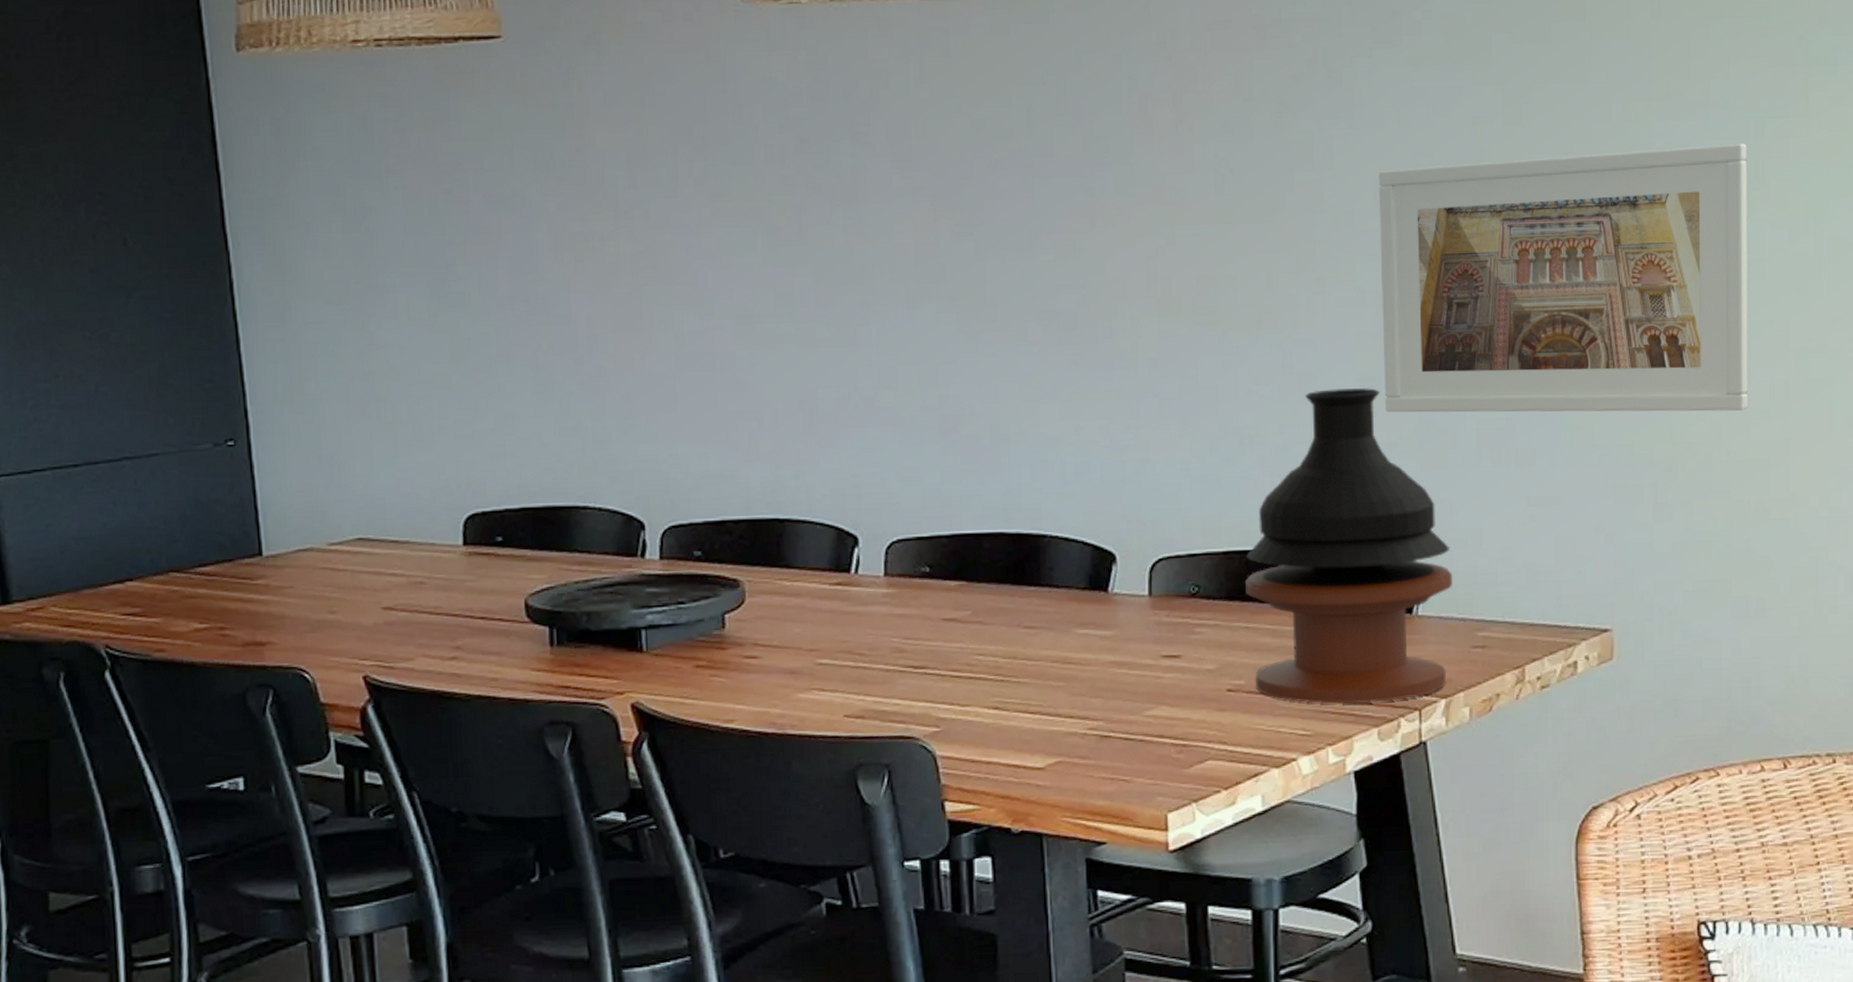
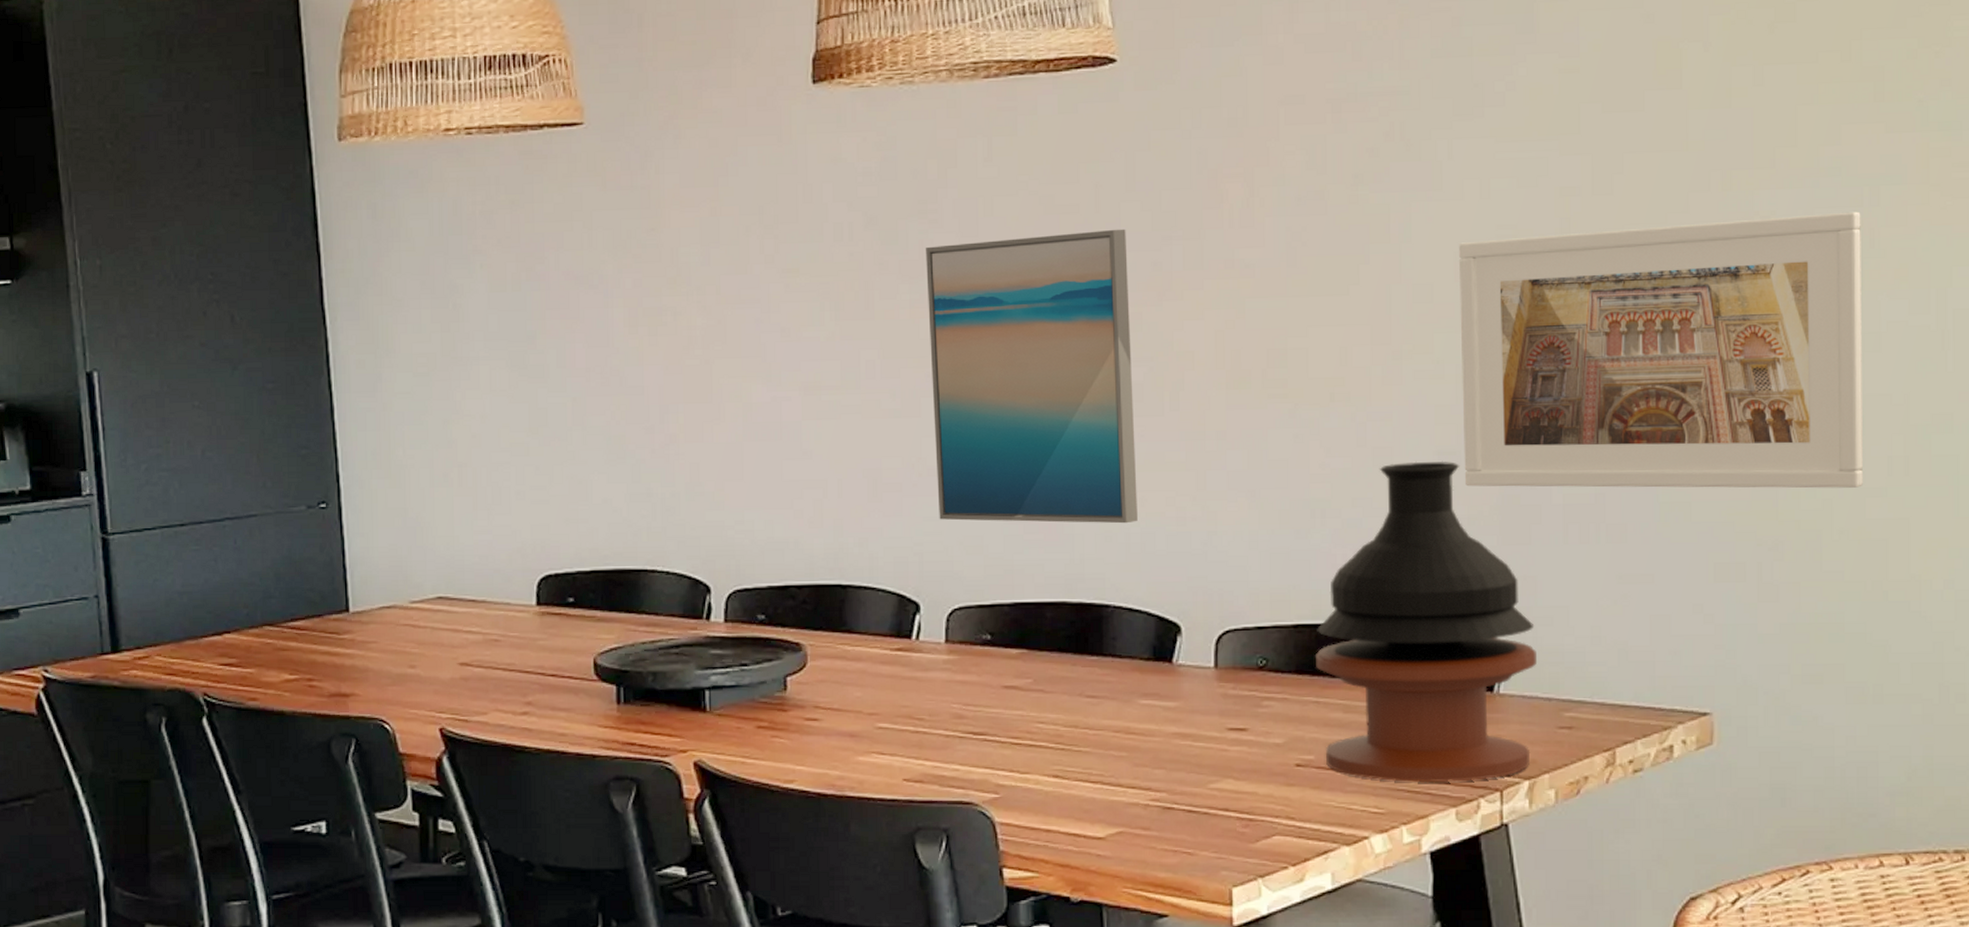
wall art: none [859,153,1073,453] -> present [926,229,1138,524]

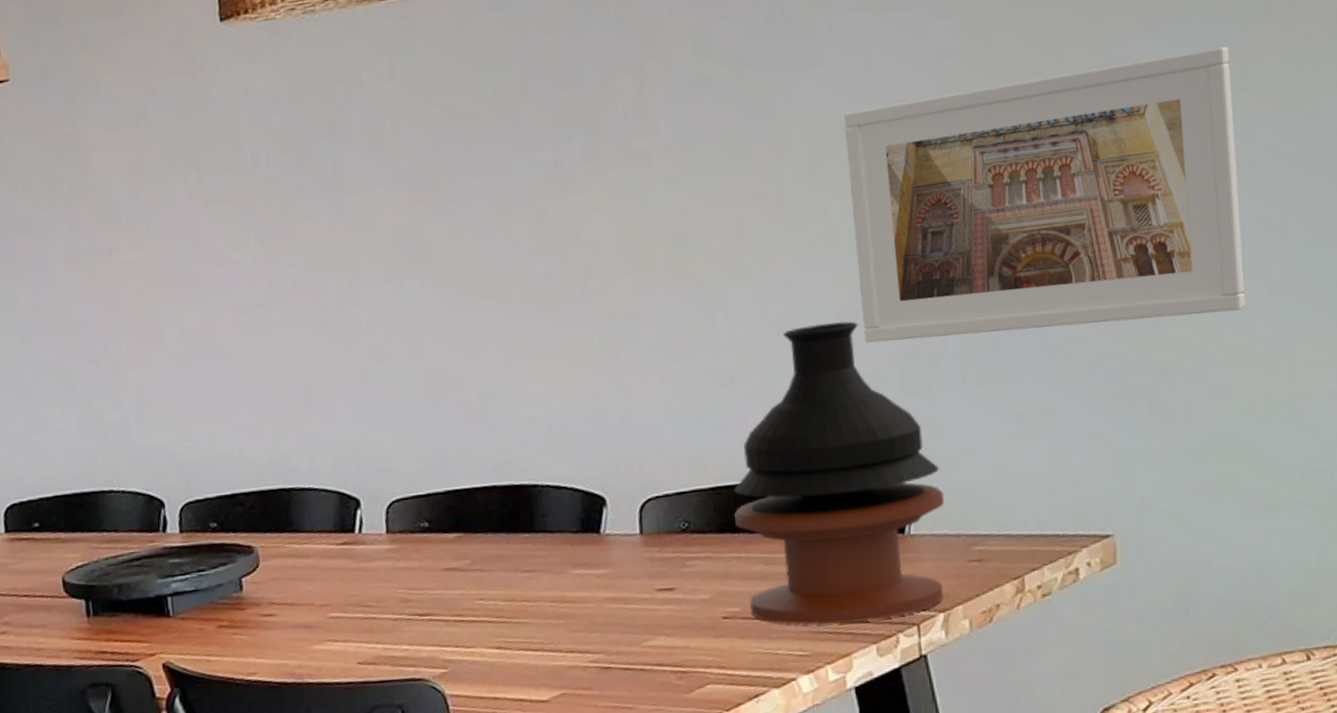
wall art: present [926,229,1138,524] -> none [339,130,558,420]

